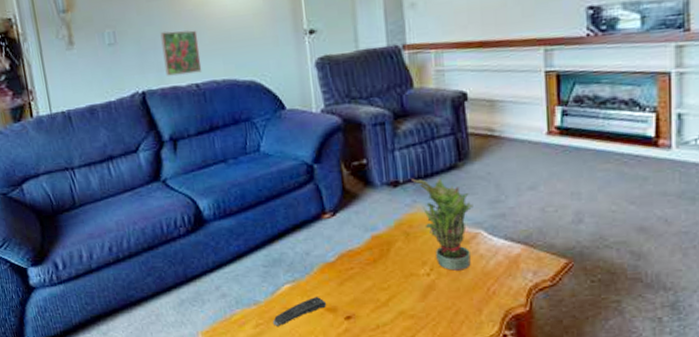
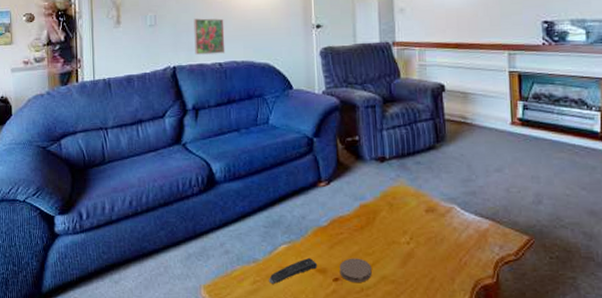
coaster: none [351,293,388,319] -> present [339,258,372,282]
potted plant: present [411,178,473,271] -> none [396,155,448,241]

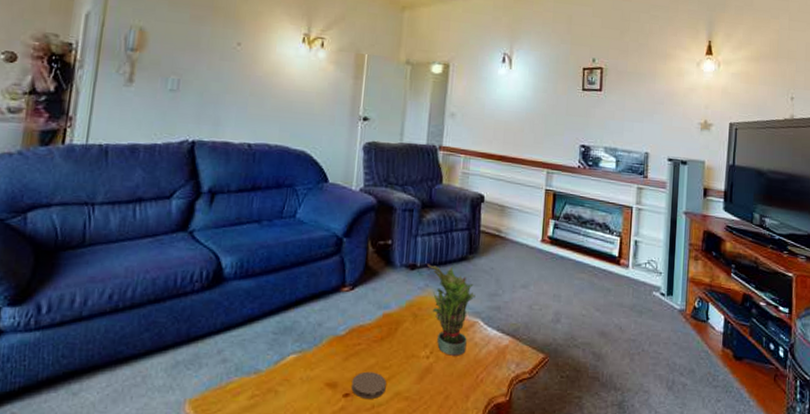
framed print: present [193,18,225,55] -> none [221,90,261,134]
remote control: present [269,257,318,284] -> none [270,369,329,399]
potted plant: none [396,155,448,241] -> present [427,264,476,356]

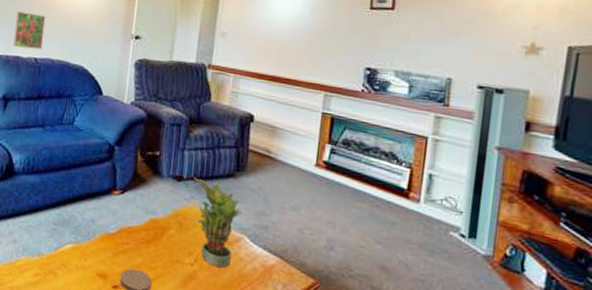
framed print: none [221,90,261,134] -> present [13,11,46,50]

